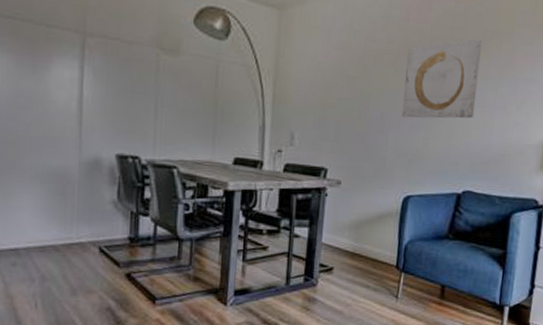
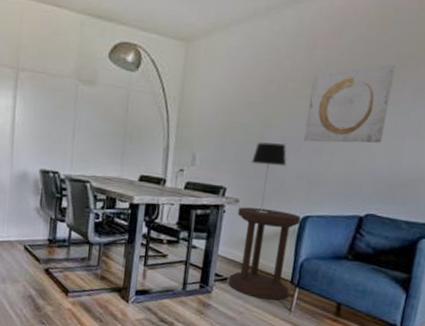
side table: none [333,189,403,288] -> present [227,207,301,301]
table lamp: none [352,119,387,195] -> present [251,142,287,213]

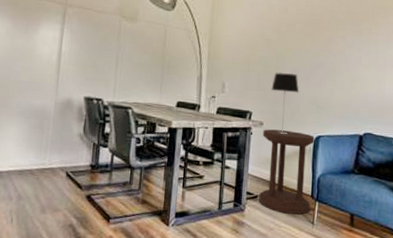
wall art: present [303,64,396,143] -> none [310,12,372,74]

